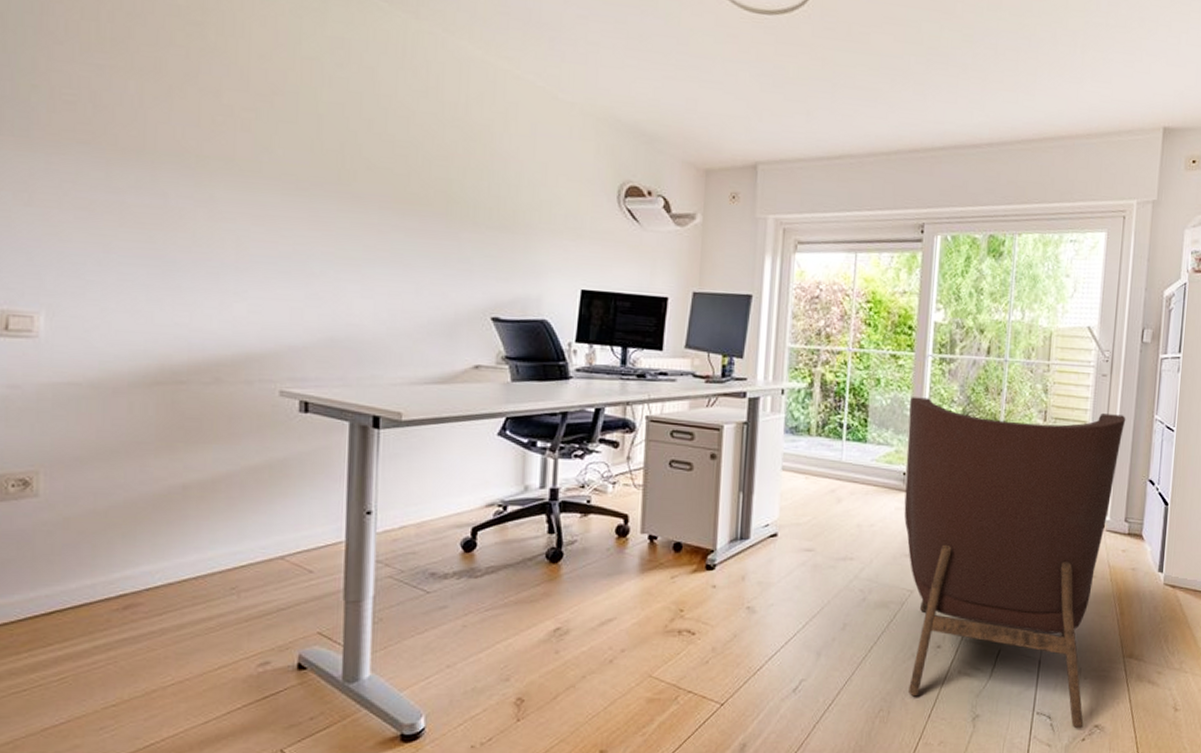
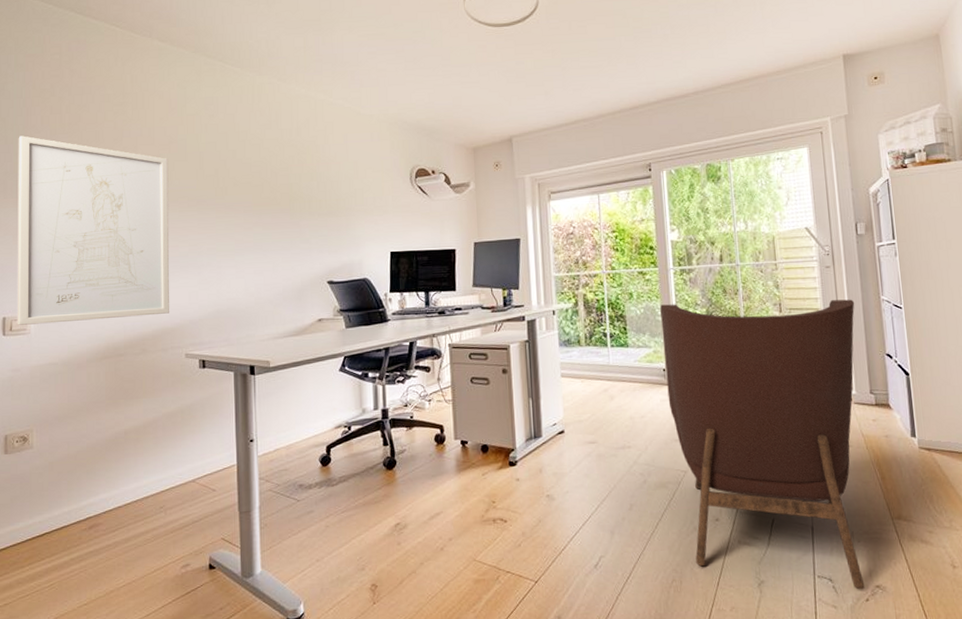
wall art: none [16,44,270,334] -> present [16,136,169,325]

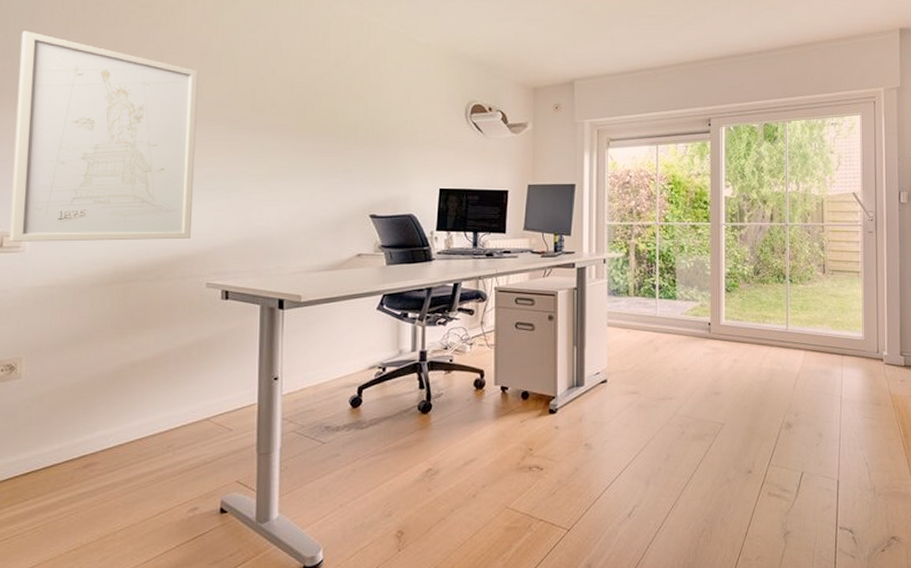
armchair: present [660,299,865,590] -> none [710,259,893,541]

